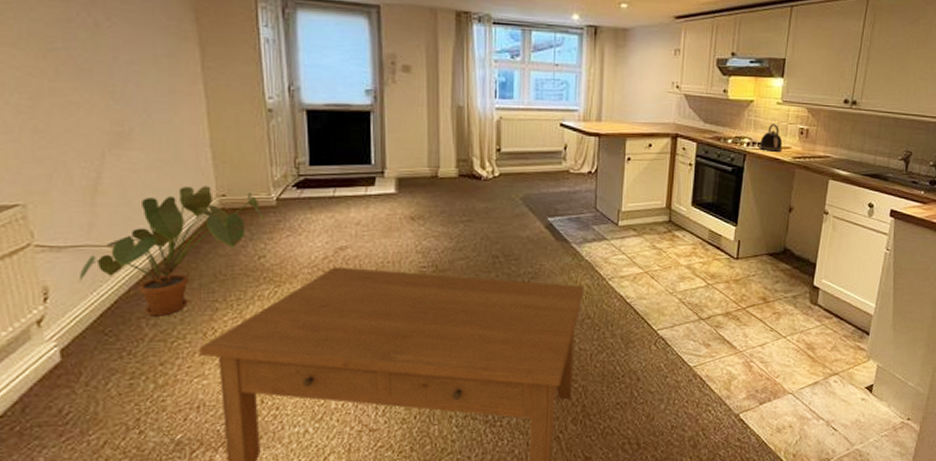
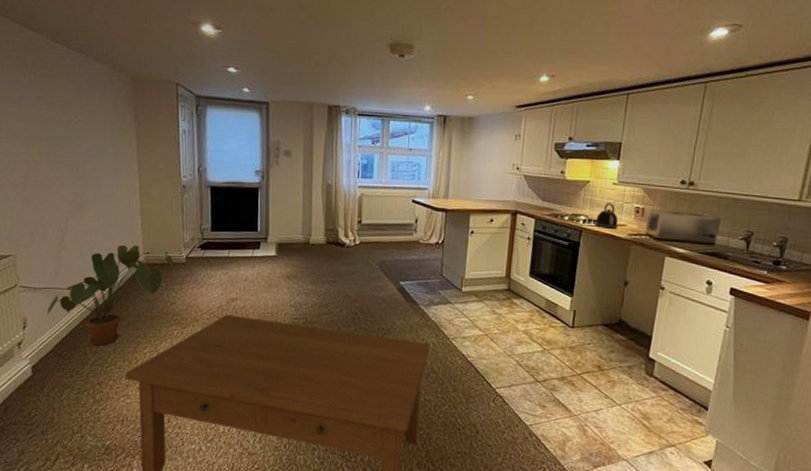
toaster: none [809,131,883,166] -> present [645,210,722,245]

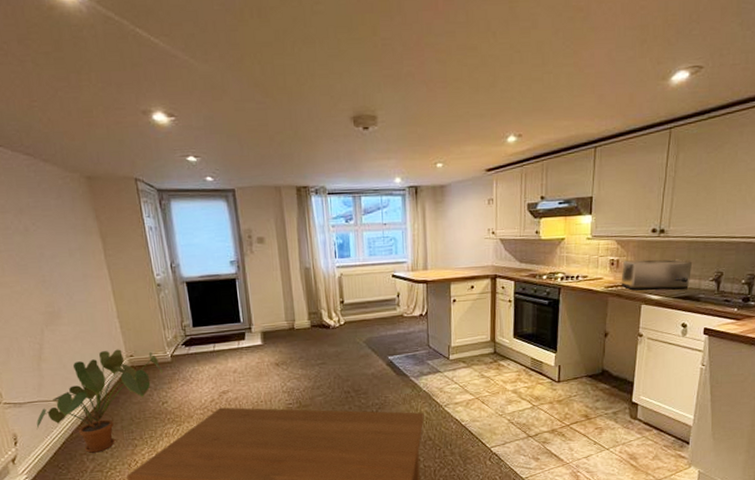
kettle: present [595,203,618,229] -> none [572,258,595,284]

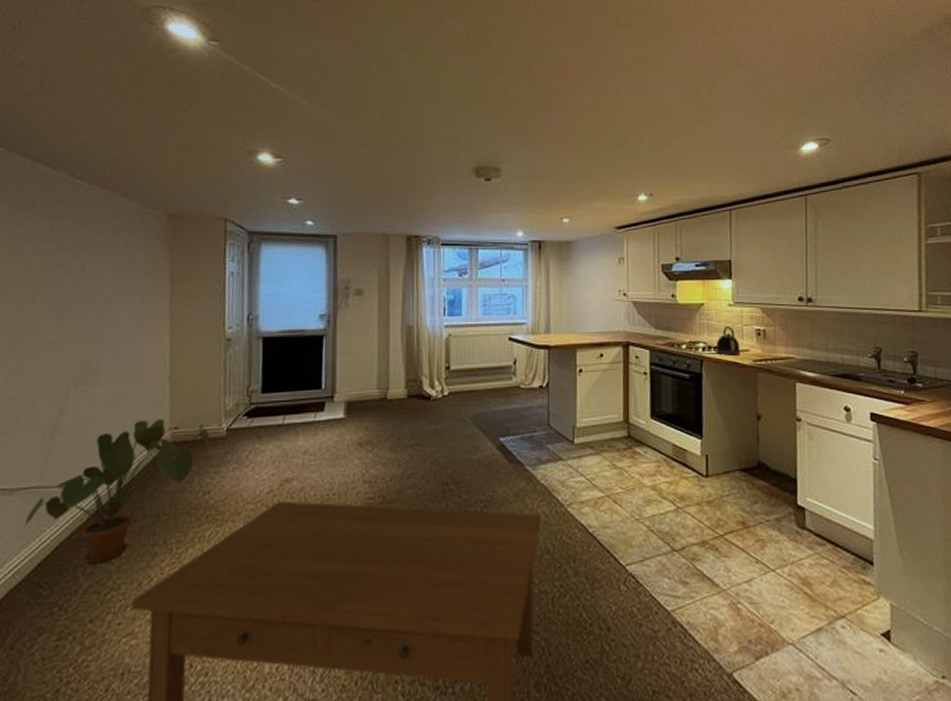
kettle: none [572,258,595,284] -> present [715,326,741,356]
toaster: present [621,259,693,291] -> none [769,331,847,366]

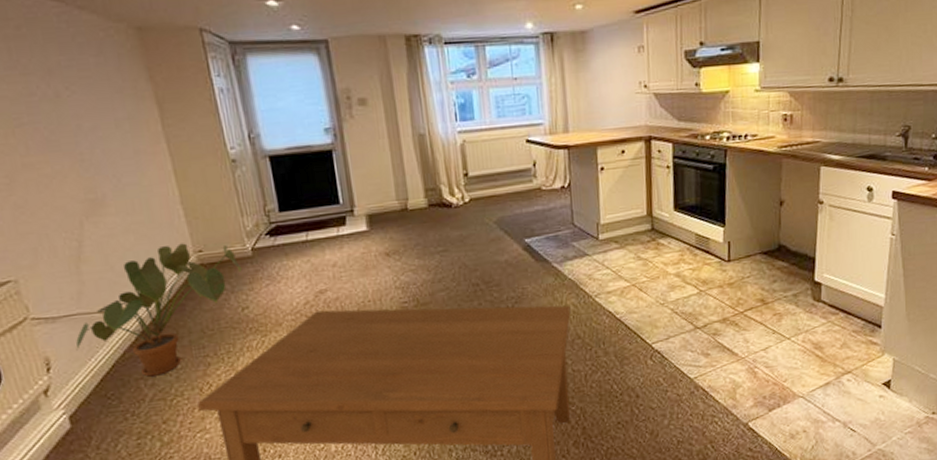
kettle: present [715,326,741,356] -> none [740,113,766,144]

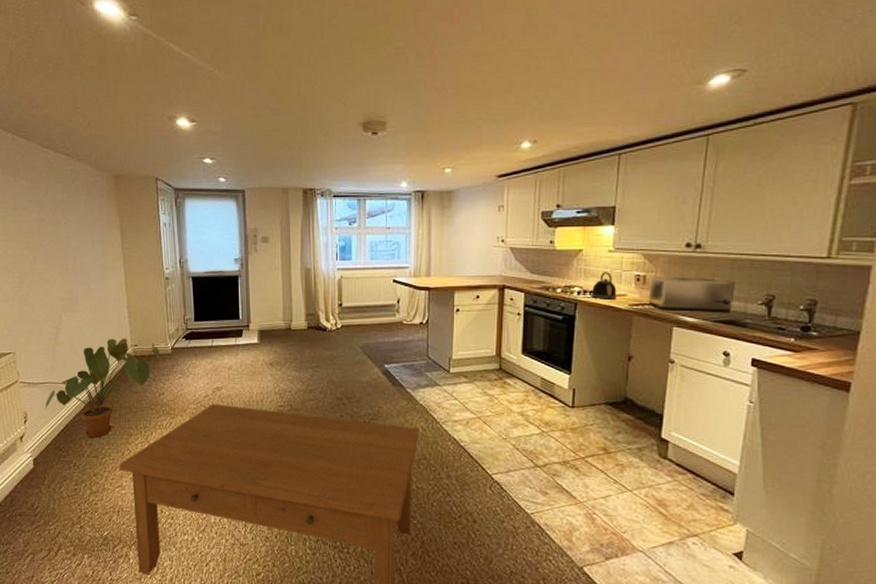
kettle: none [740,113,766,144] -> present [591,272,617,299]
toaster: none [796,112,876,150] -> present [648,277,737,312]

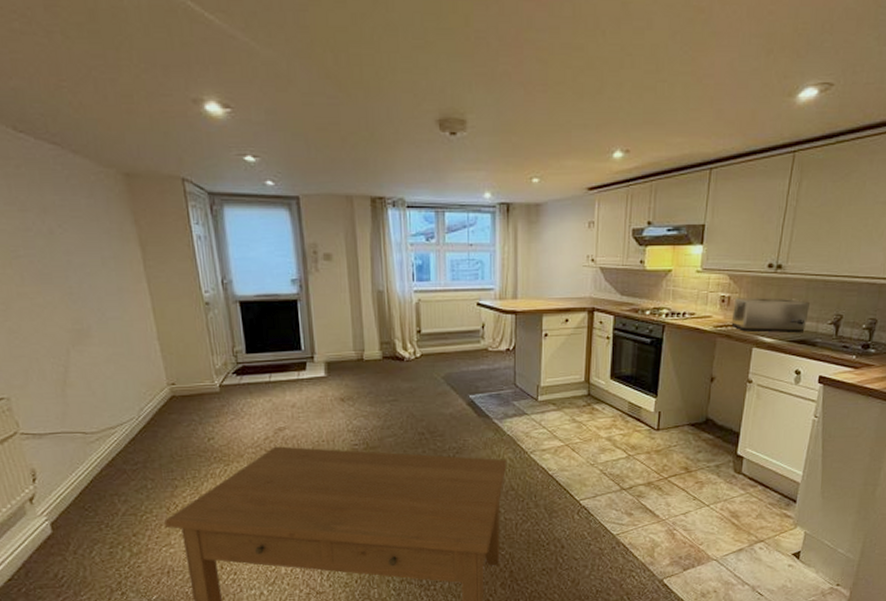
house plant: present [45,338,163,438] -> none [59,376,210,494]
kettle: present [591,272,617,299] -> none [678,293,703,321]

